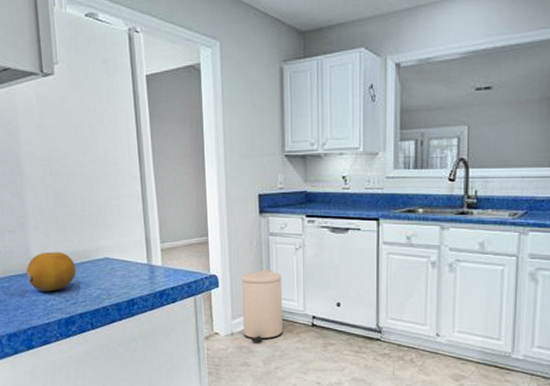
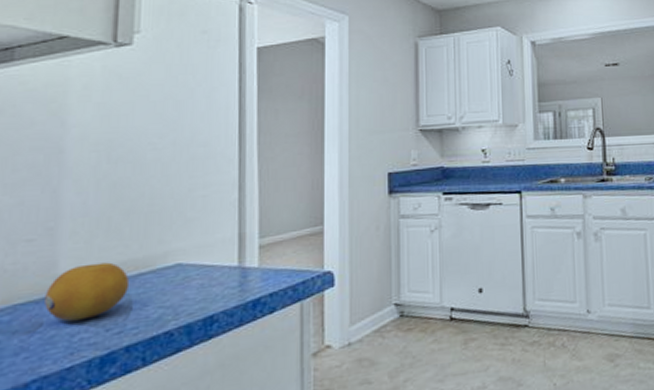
pedal bin: present [242,270,284,342] -> none [364,258,416,351]

